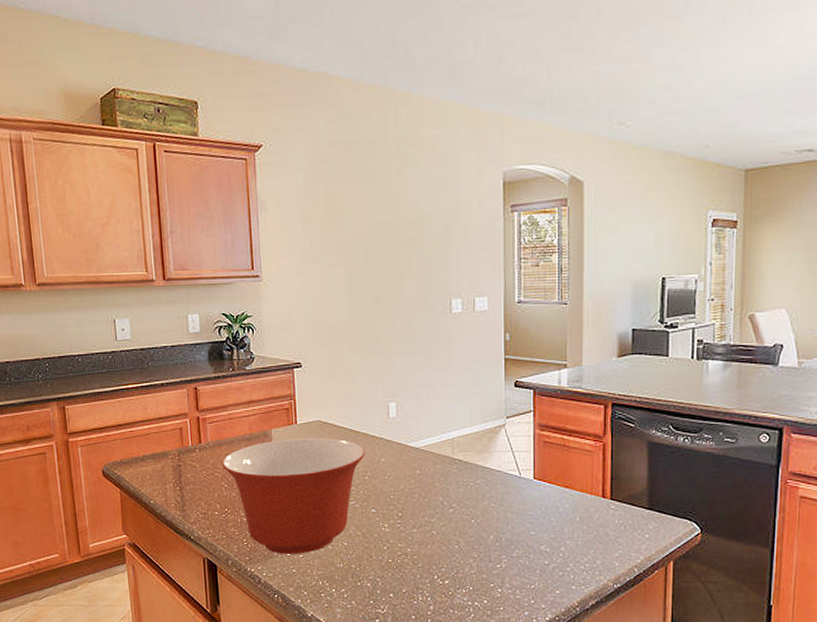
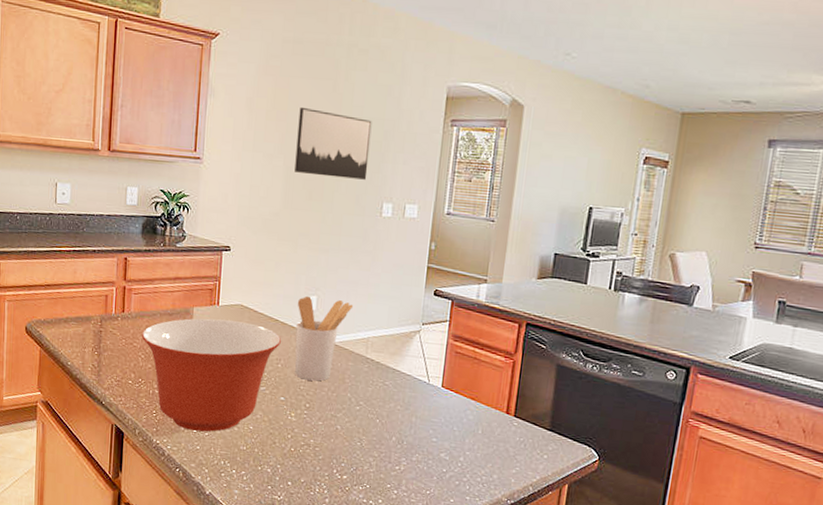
wall art: none [354,210,432,279] -> present [294,106,372,180]
utensil holder: none [377,403,434,489] -> present [295,295,354,381]

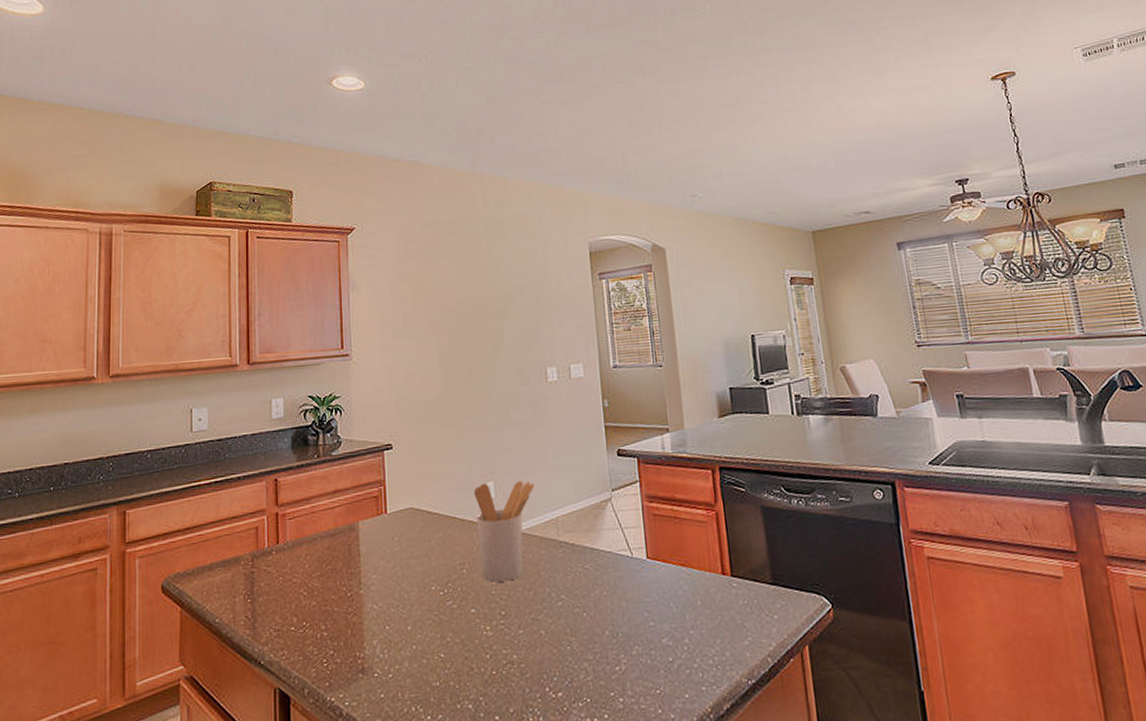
mixing bowl: present [141,318,282,432] -> none [301,527,463,675]
wall art: present [294,106,372,180] -> none [446,285,526,352]

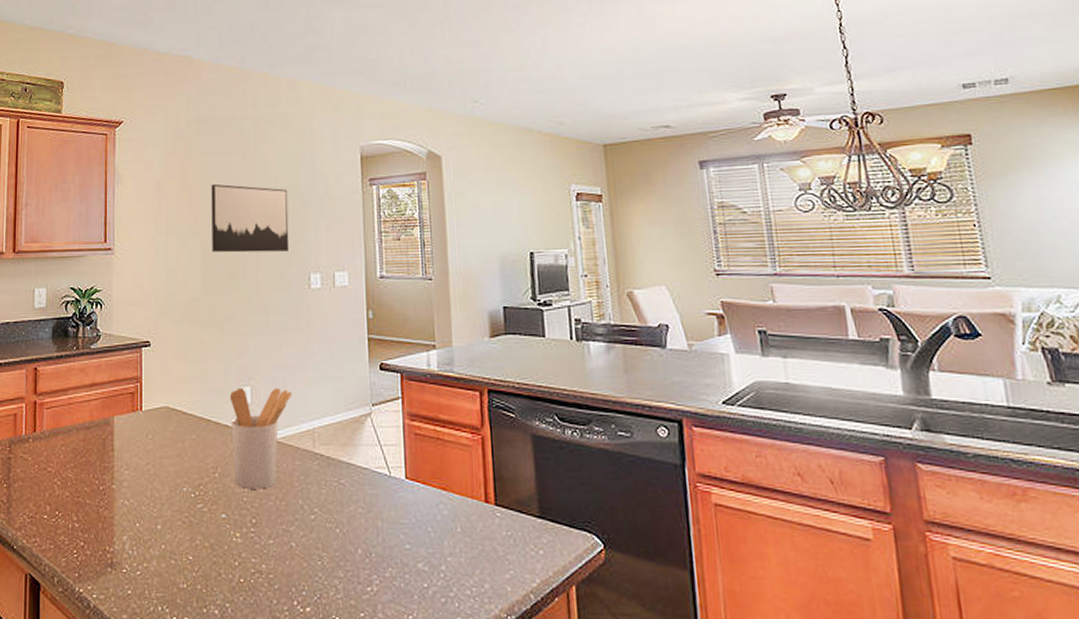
wall art: none [446,285,526,352] -> present [211,183,290,253]

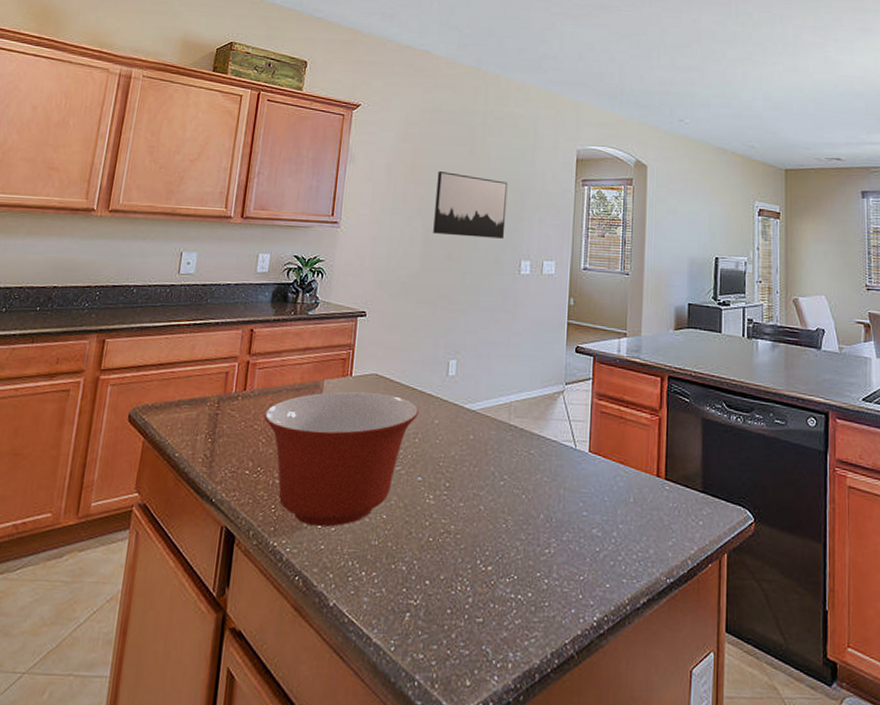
mixing bowl: none [56,427,217,570] -> present [263,391,420,527]
utensil holder: present [230,387,293,489] -> none [433,360,495,455]

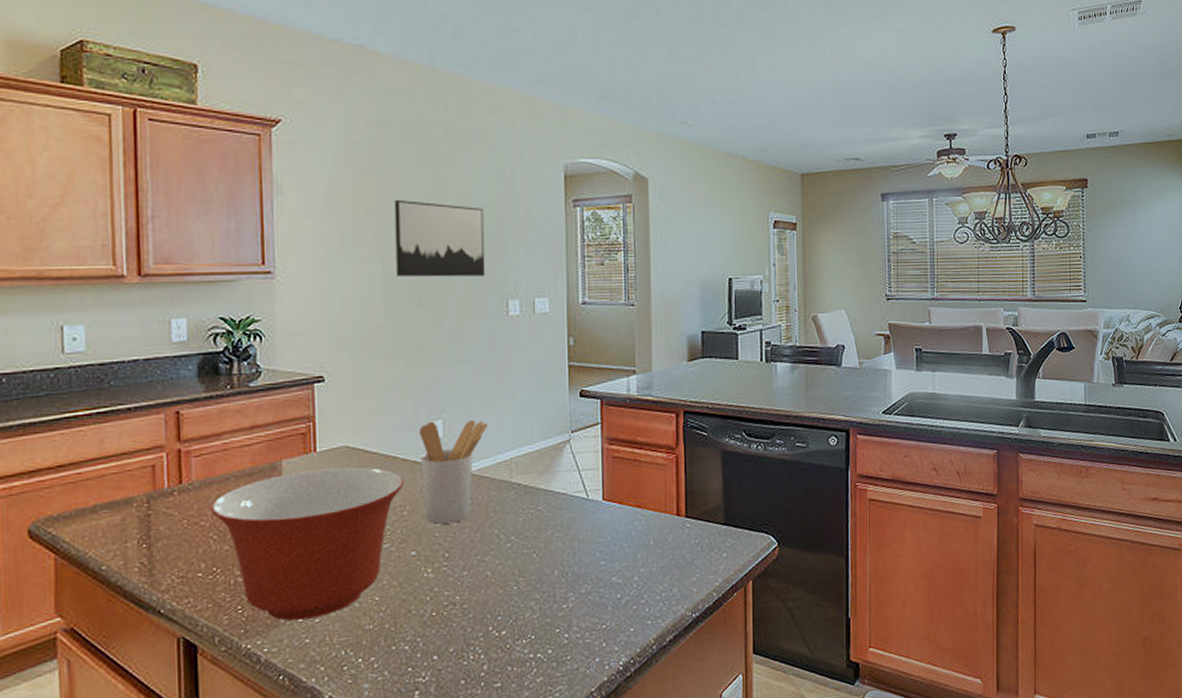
utensil holder: none [433,360,495,455] -> present [420,420,489,524]

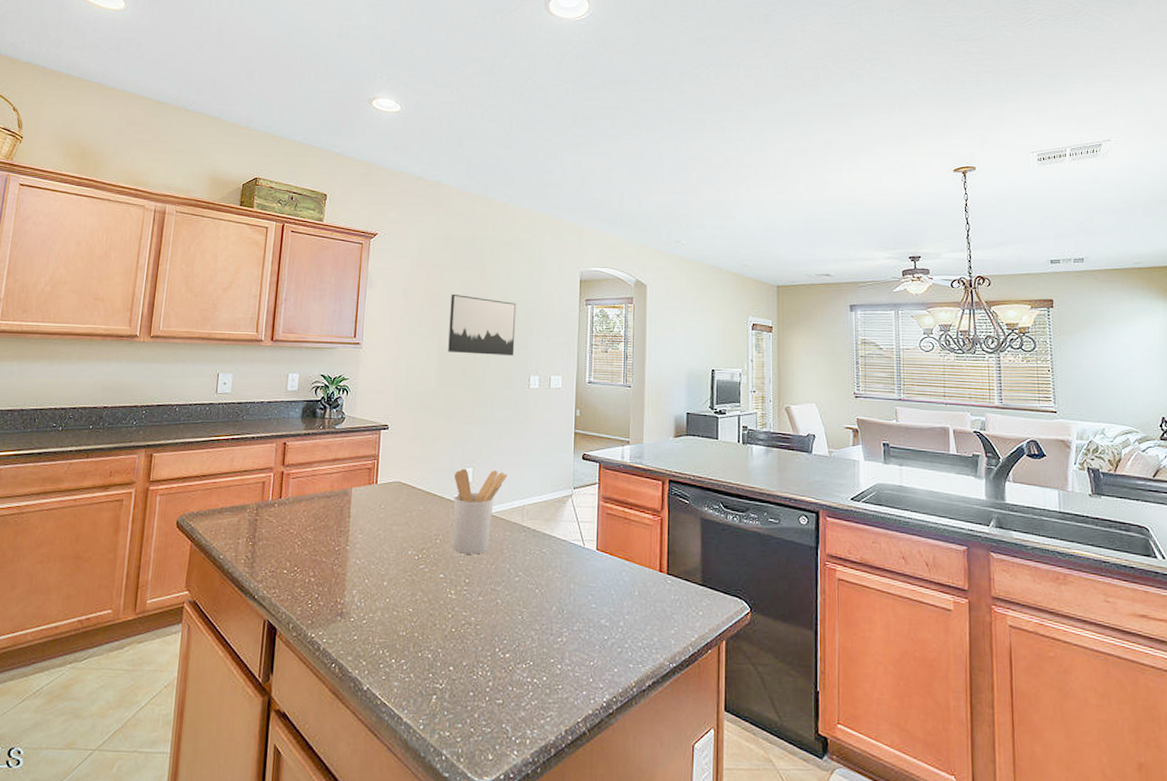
mixing bowl: present [210,467,405,621] -> none [298,498,440,620]

